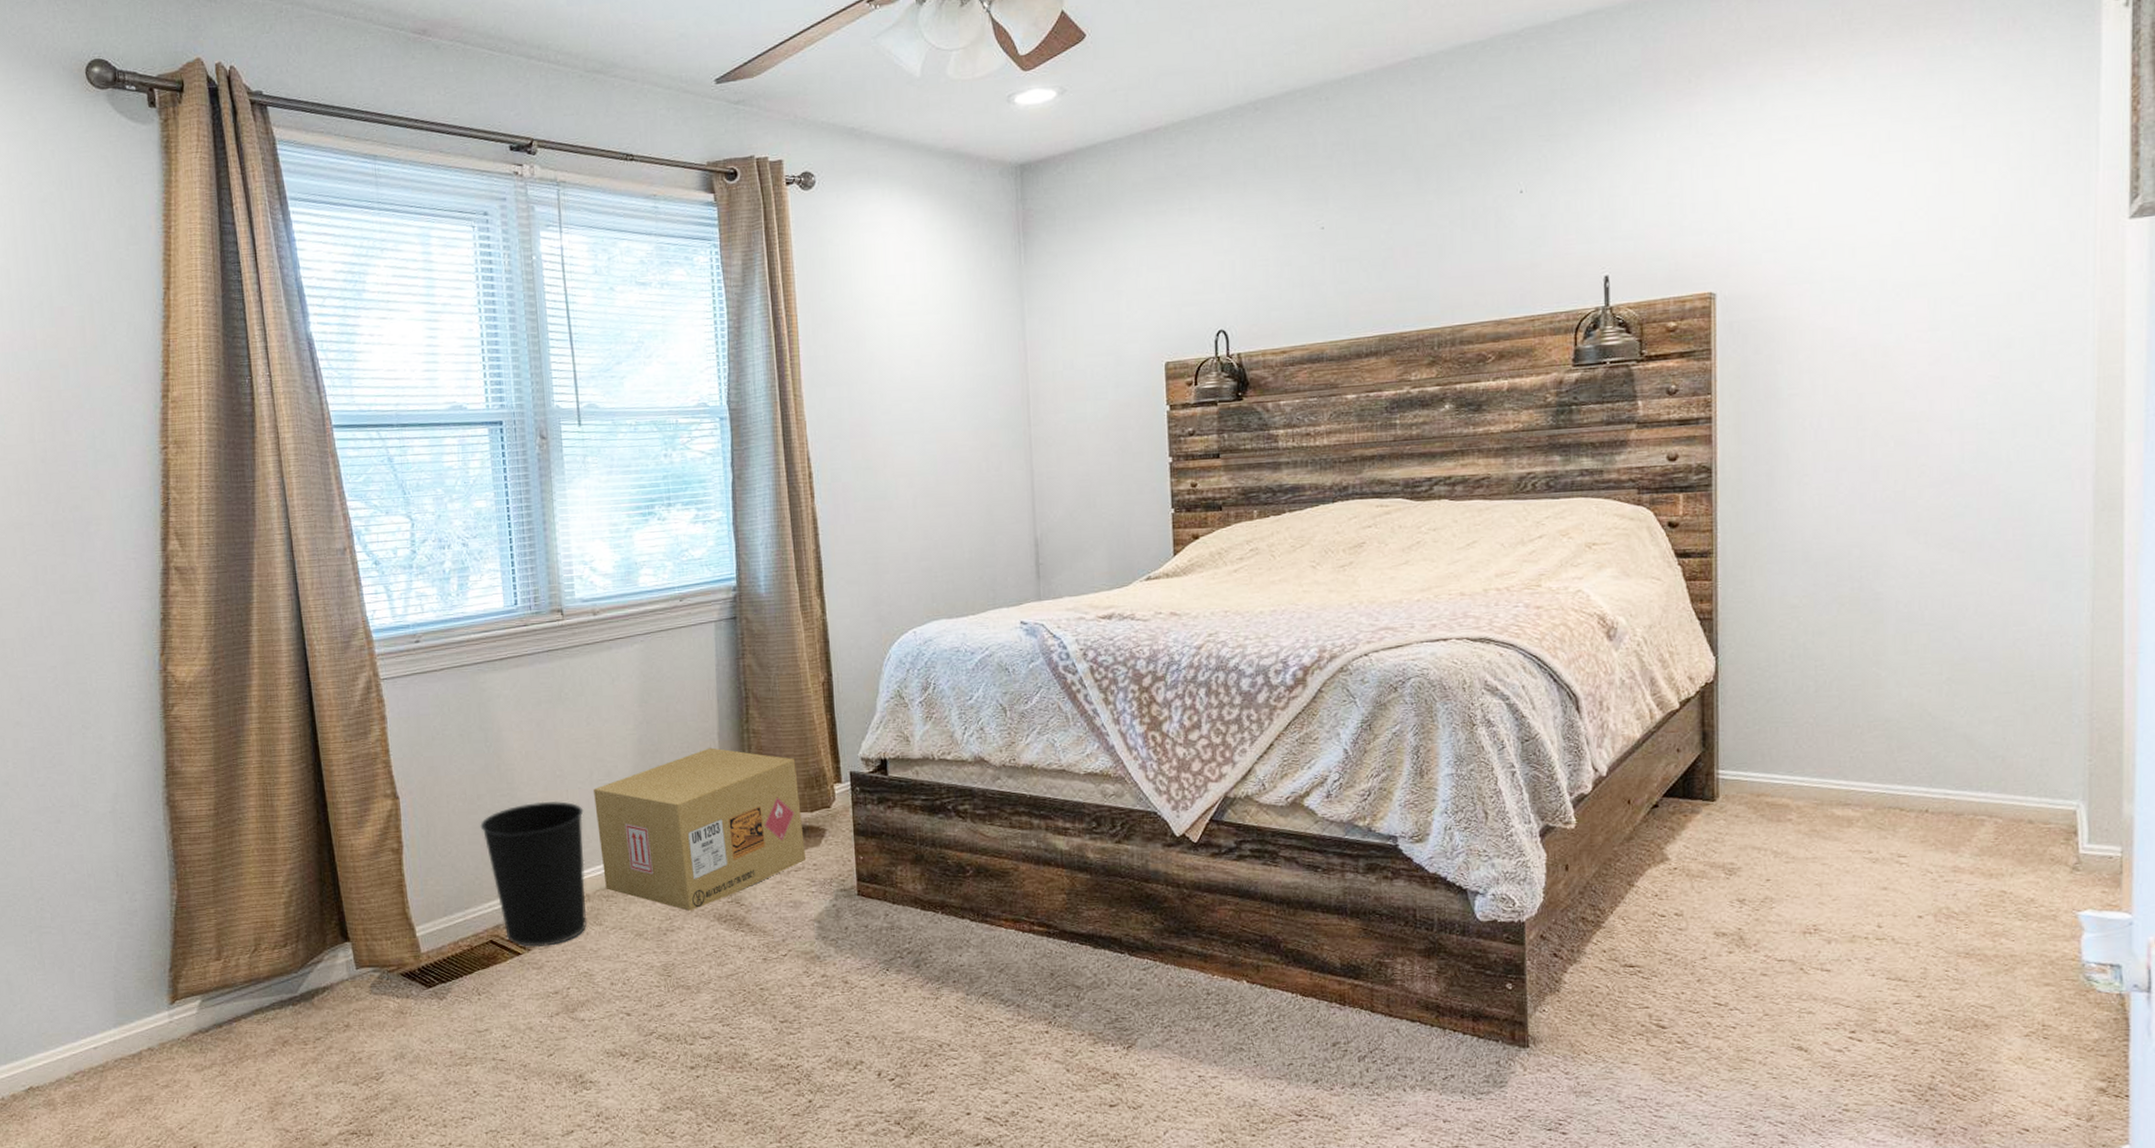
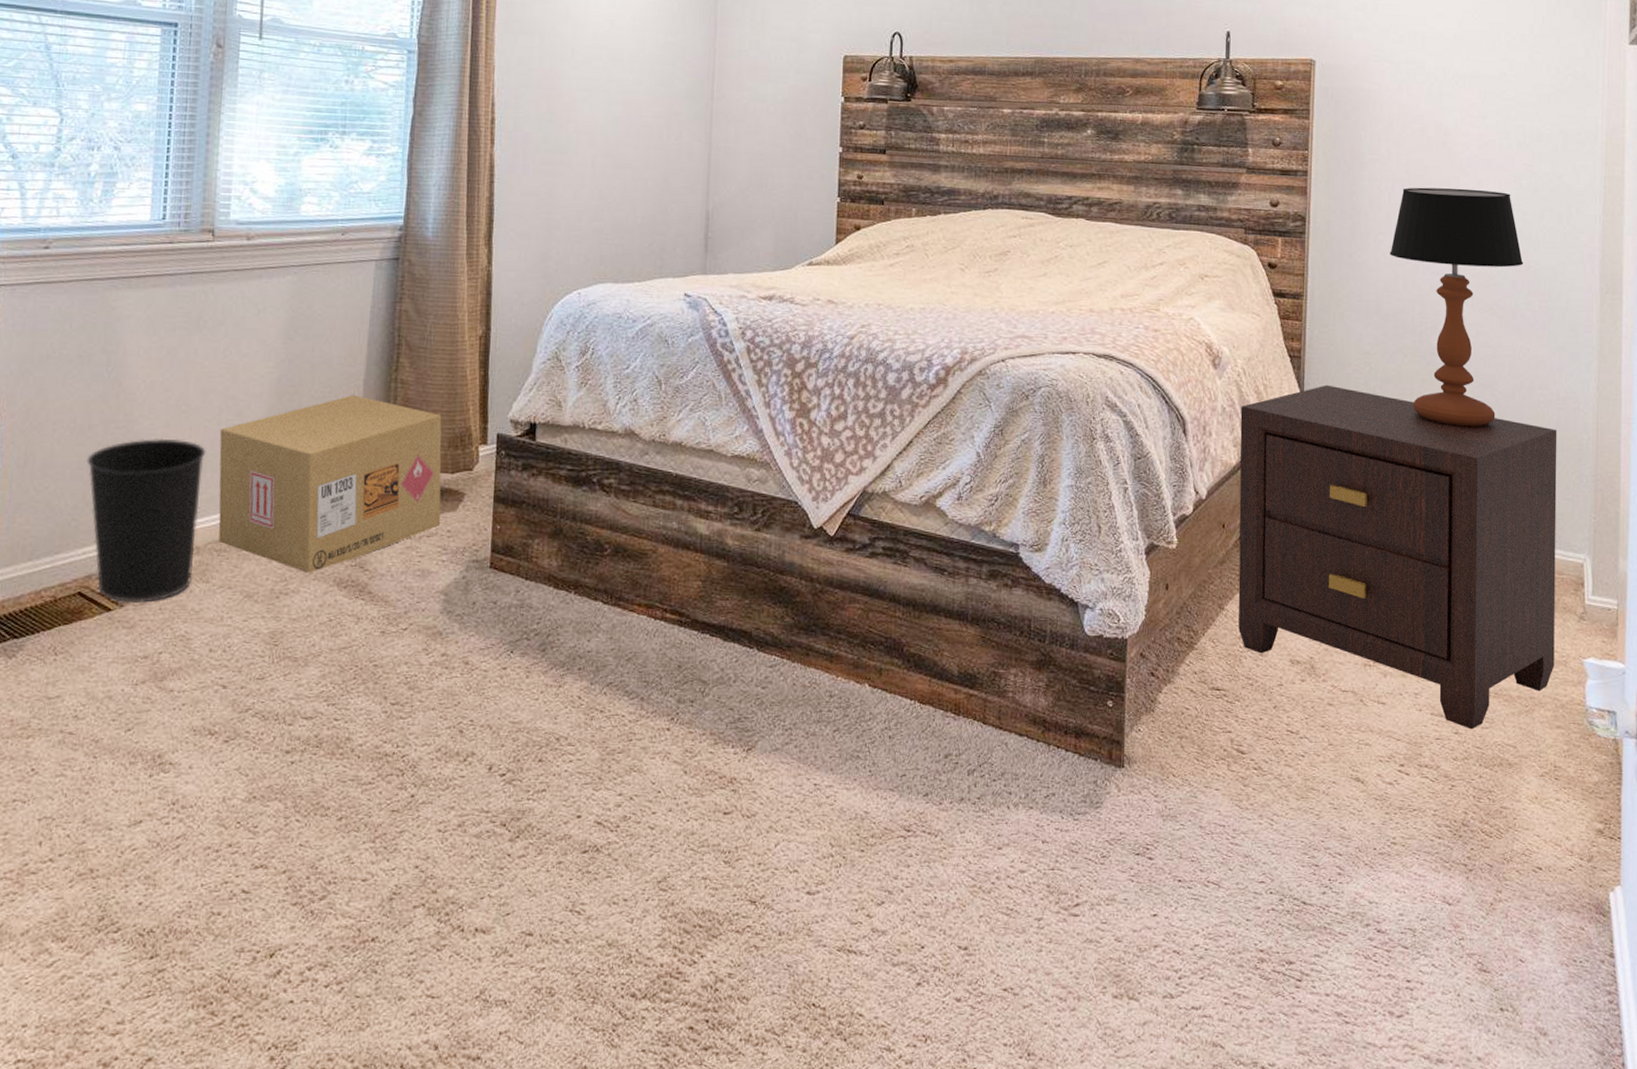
nightstand: none [1643,645,2041,992] -> present [1238,385,1557,730]
table lamp: none [1818,411,1991,675] -> present [1390,187,1524,427]

